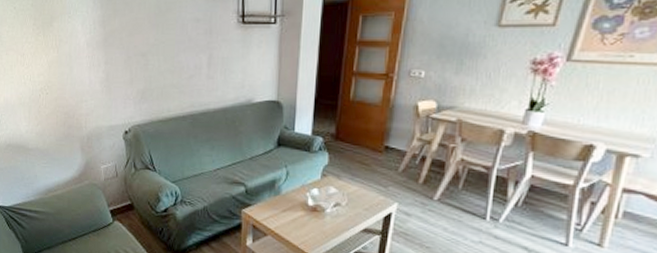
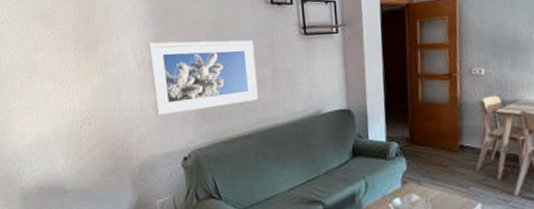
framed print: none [96,22,194,92] -> present [148,40,258,115]

